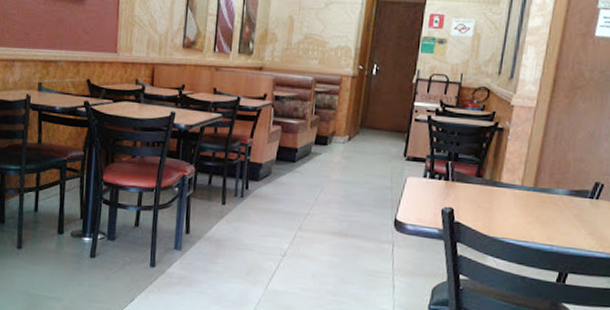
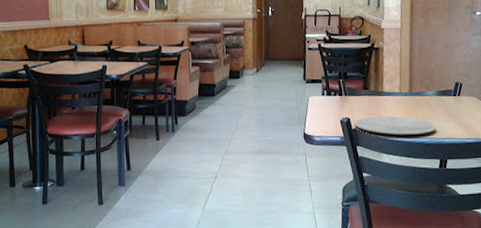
plate: none [459,210,561,240] -> present [355,116,437,135]

